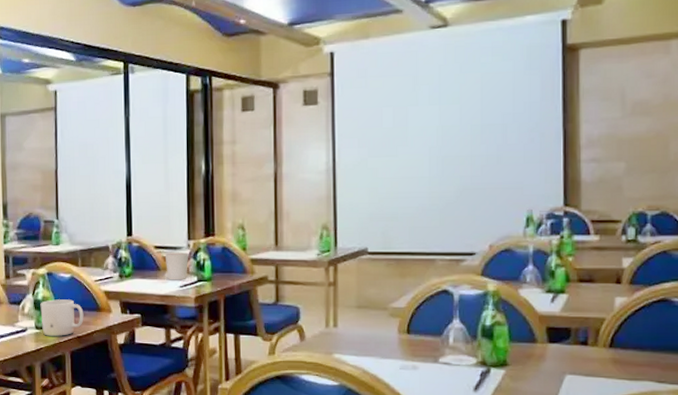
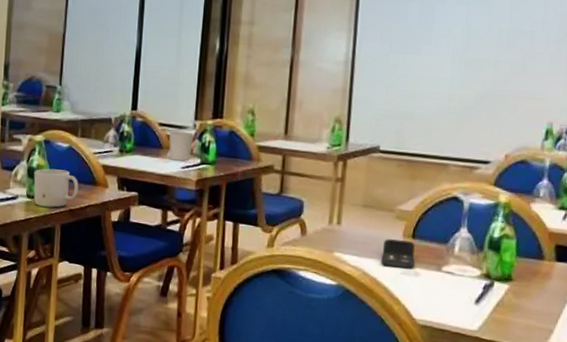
calculator: none [379,336,412,362] -> present [381,239,415,268]

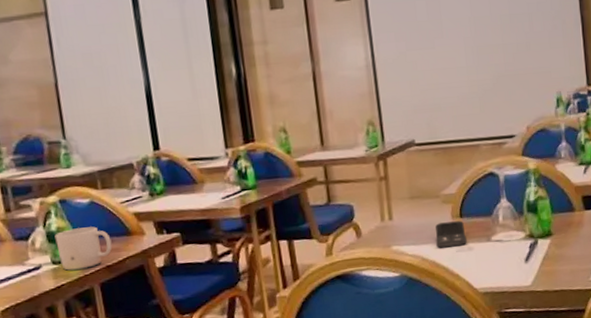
dixie cup: present [169,131,194,162] -> none [200,162,229,193]

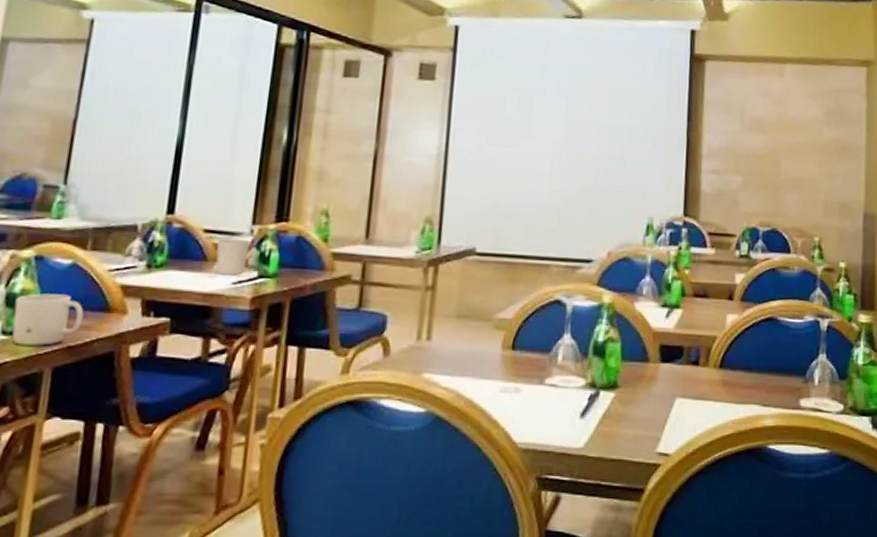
dixie cup: none [200,162,229,193] -> present [216,238,250,275]
calculator: present [435,221,467,248] -> none [477,352,515,384]

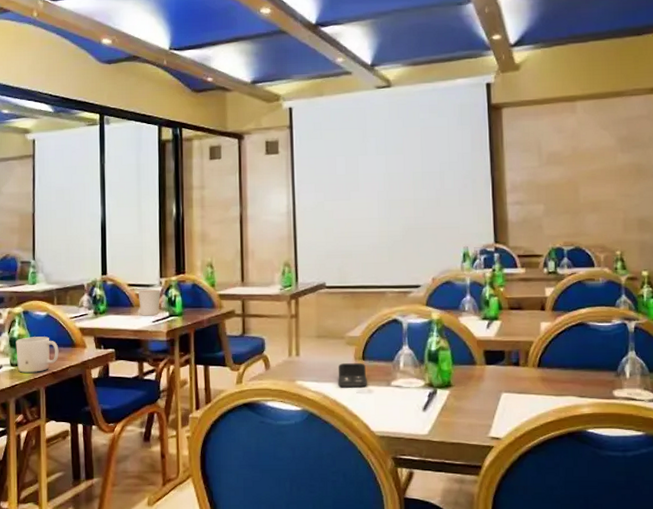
calculator: none [477,352,515,384] -> present [338,363,367,387]

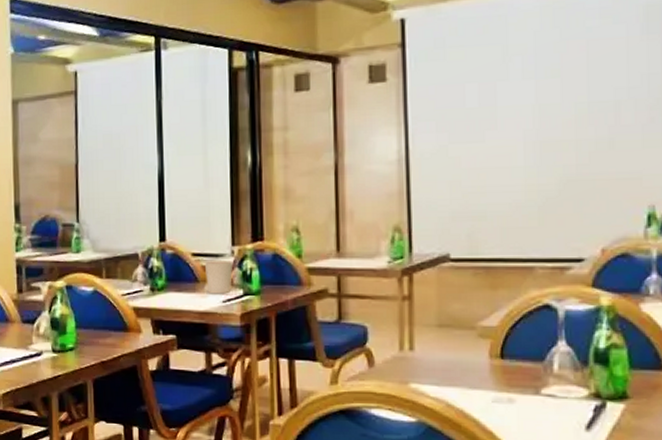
mug: present [16,336,59,374] -> none [58,317,109,363]
calculator: present [338,363,367,387] -> none [466,362,507,394]

